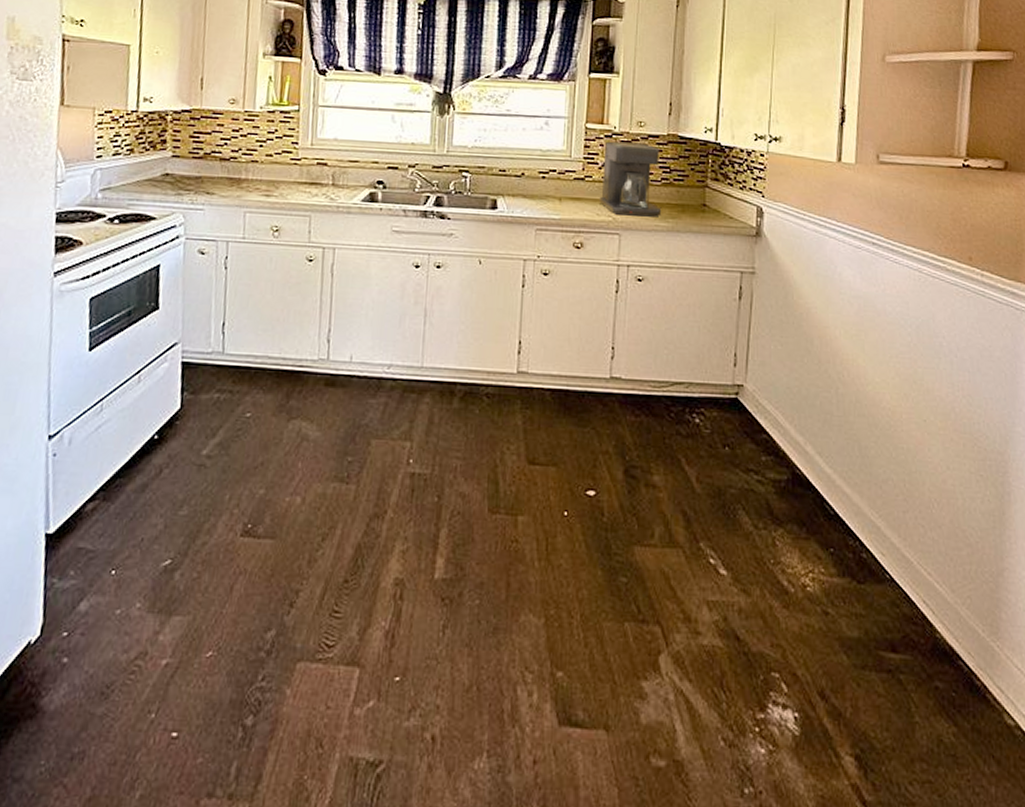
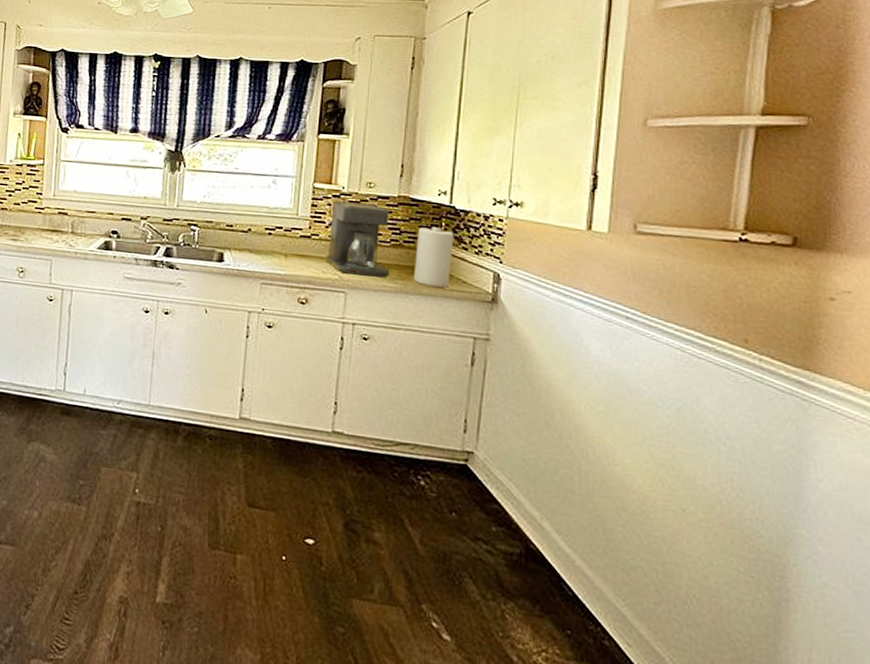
paper towel holder: none [683,164,721,225] -> present [413,227,455,288]

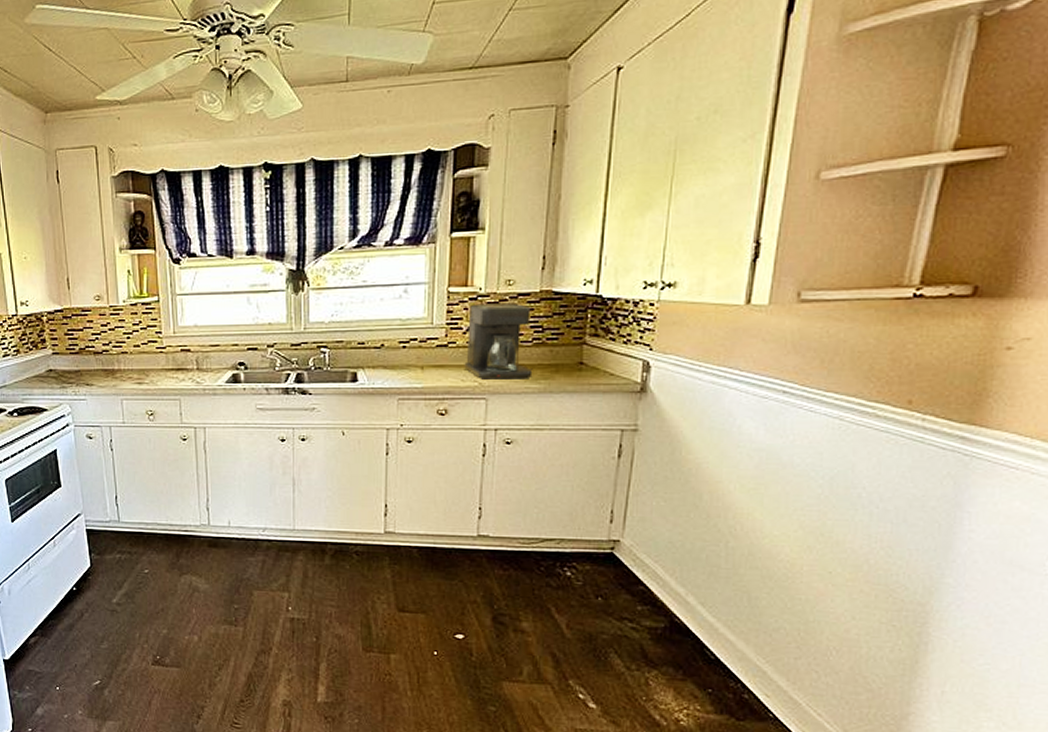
paper towel holder: present [413,227,455,288] -> none [557,320,601,384]

